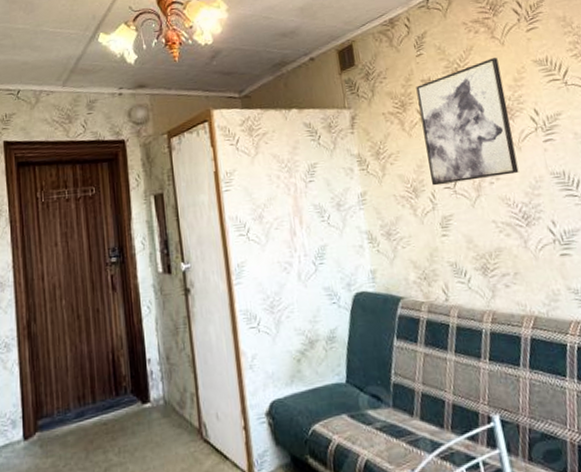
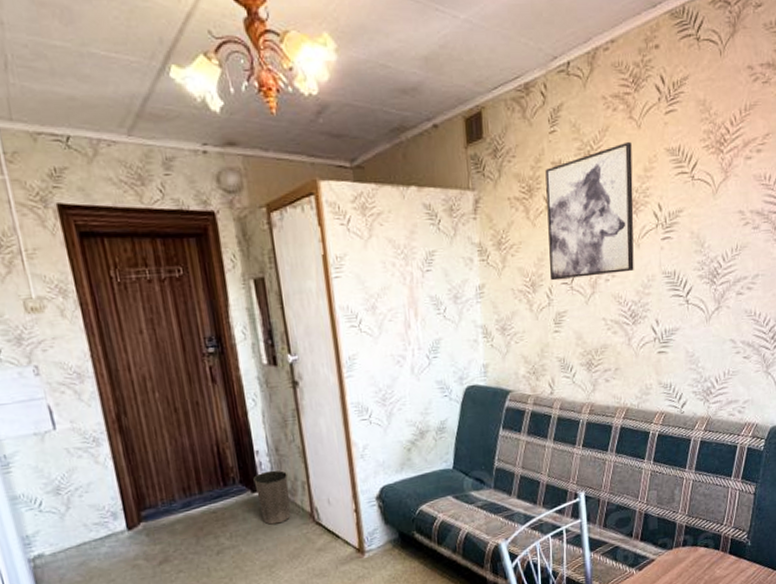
waste basket: none [144,380,179,441] -> present [253,470,291,525]

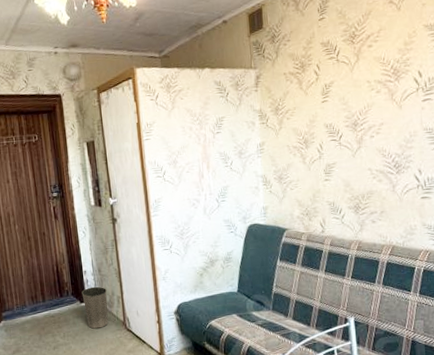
wall art: present [545,142,634,281] -> none [316,22,397,138]

